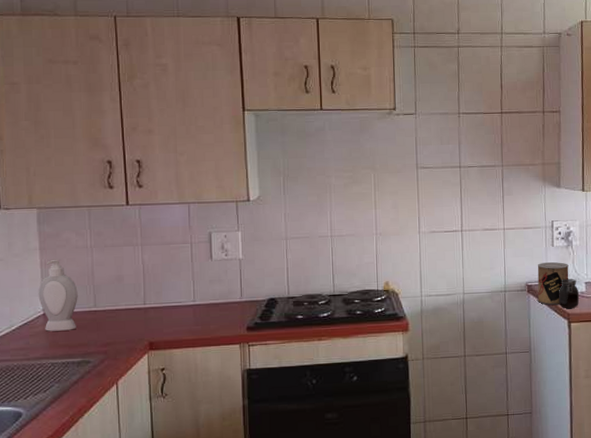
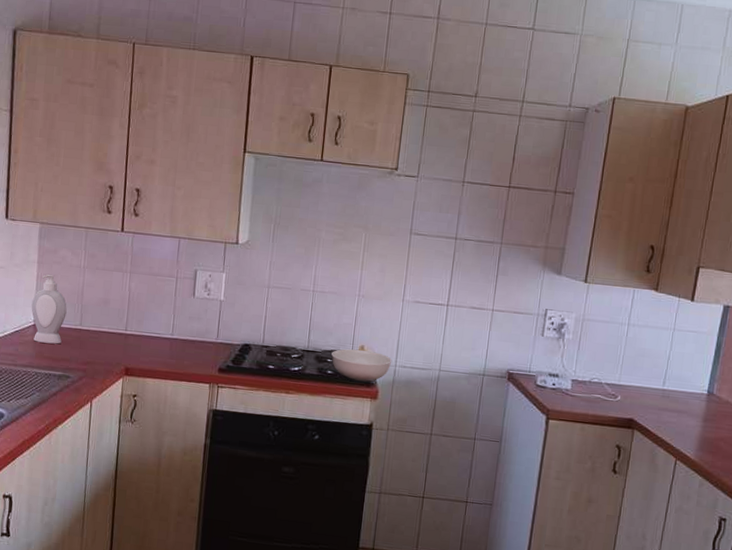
bowl: none [358,285,418,319] -> present [331,349,392,384]
tin can: present [537,262,569,306] -> none [517,351,557,399]
jar: present [558,278,579,309] -> none [539,371,563,405]

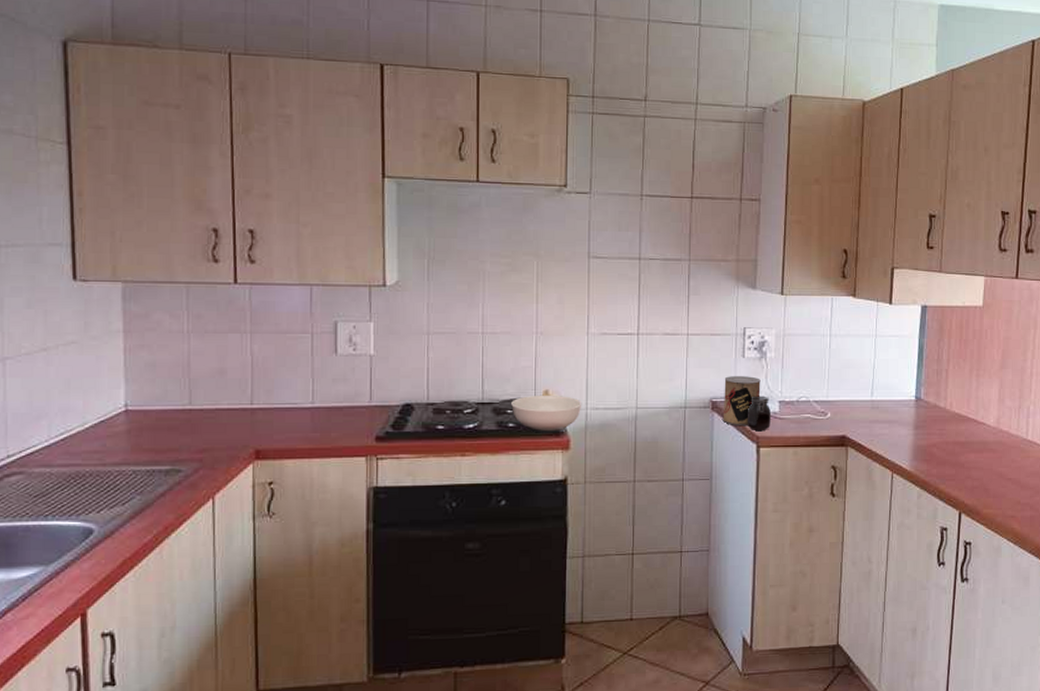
soap bottle: present [31,274,67,344] -> none [119,344,169,433]
tin can: none [517,351,557,399] -> present [723,376,761,427]
jar: none [539,371,563,405] -> present [747,395,771,432]

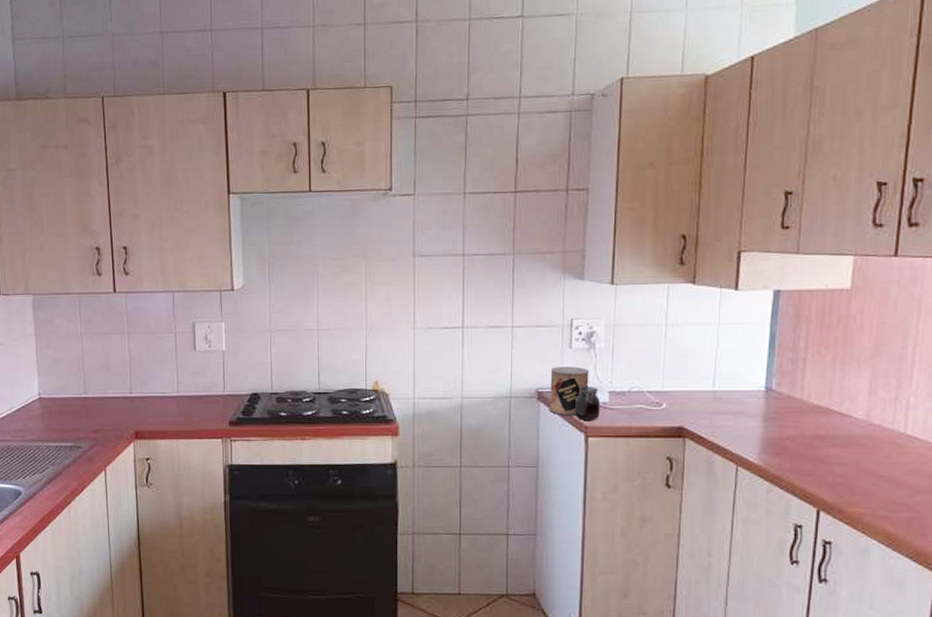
bowl: present [511,394,582,433] -> none [345,385,410,420]

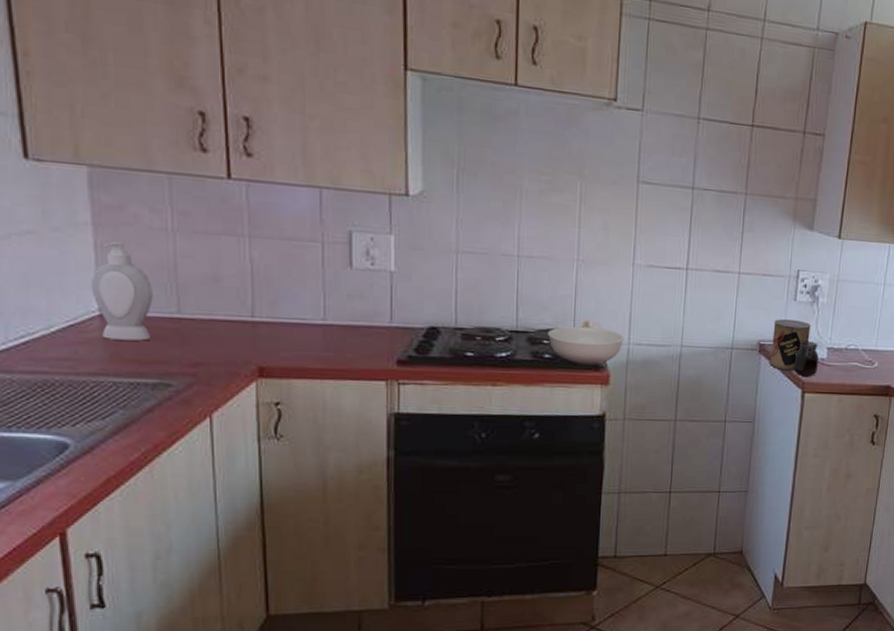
soap bottle: none [34,345,70,416] -> present [91,240,153,342]
bowl: none [345,385,410,420] -> present [548,326,625,367]

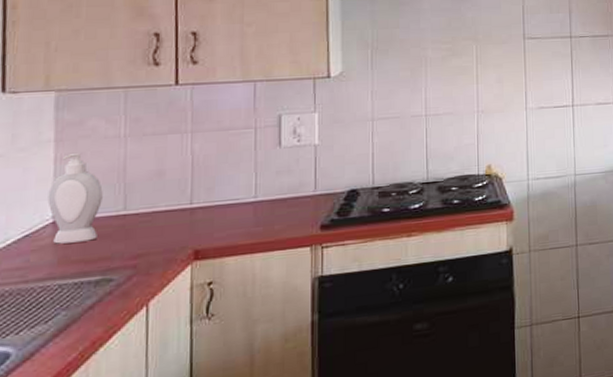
bowl: present [548,326,625,367] -> none [456,169,524,207]

